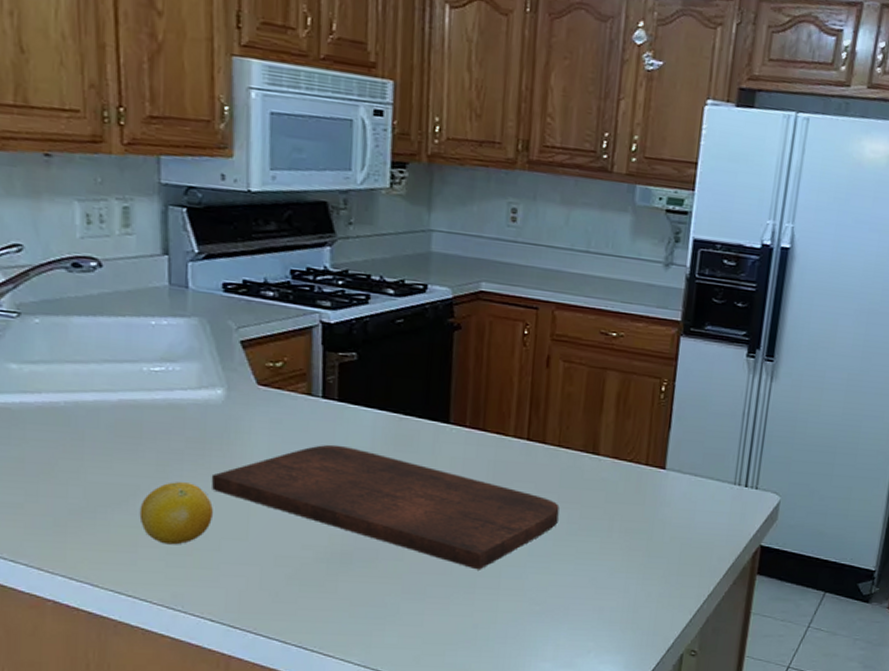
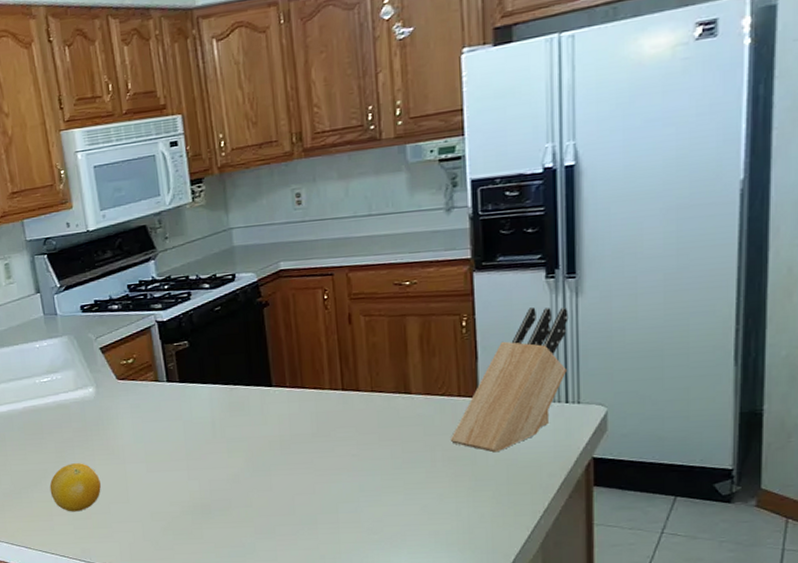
cutting board: present [211,444,560,570] -> none [95,418,382,509]
knife block: none [630,384,762,530] -> present [450,307,569,453]

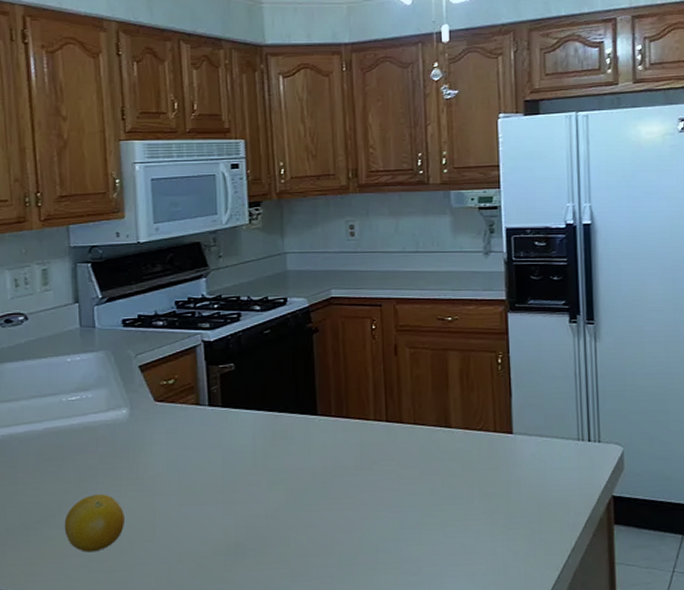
knife block: present [450,307,569,453] -> none [486,349,589,490]

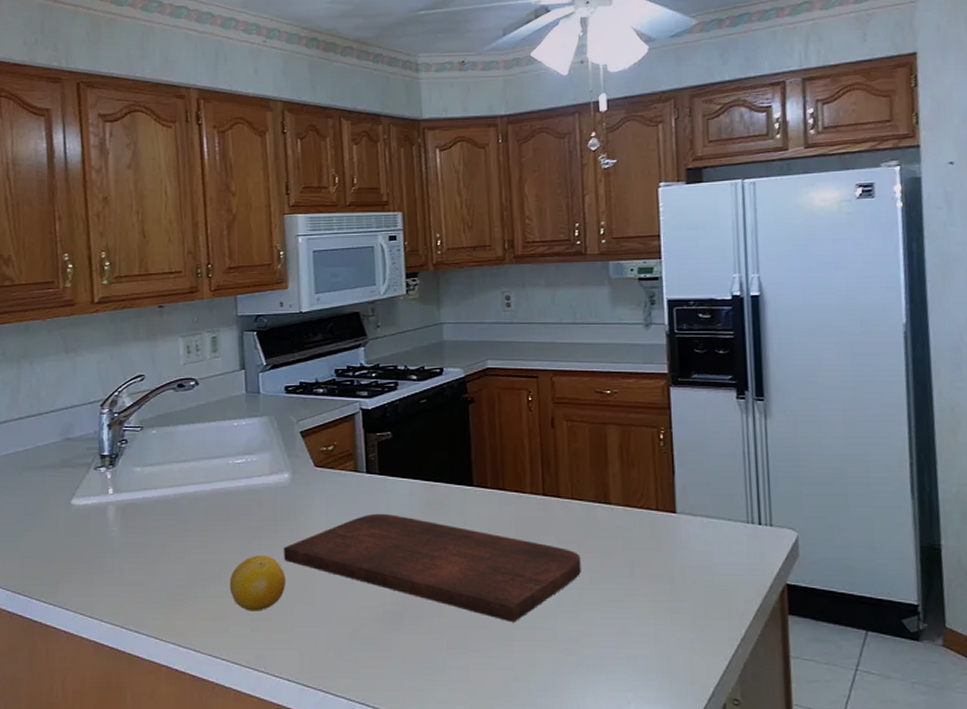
cutting board: none [121,446,423,548] -> present [283,513,581,623]

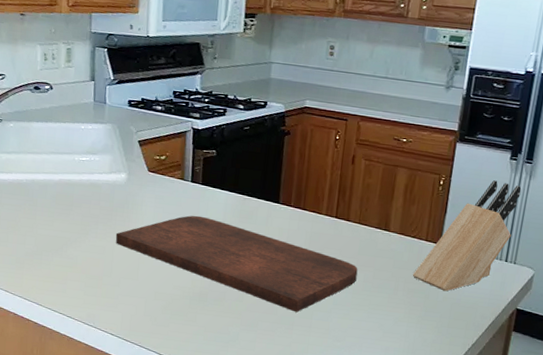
fruit: present [229,556,285,612] -> none [69,237,116,281]
knife block: none [648,426,759,572] -> present [412,180,521,292]

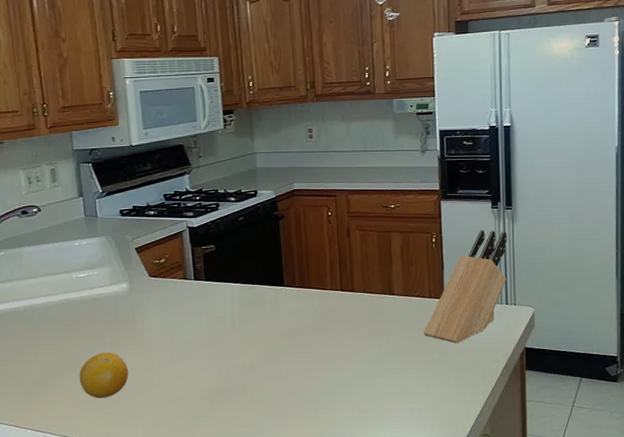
fruit: none [69,237,116,281] -> present [79,352,128,399]
cutting board: present [115,215,358,313] -> none [124,312,371,391]

